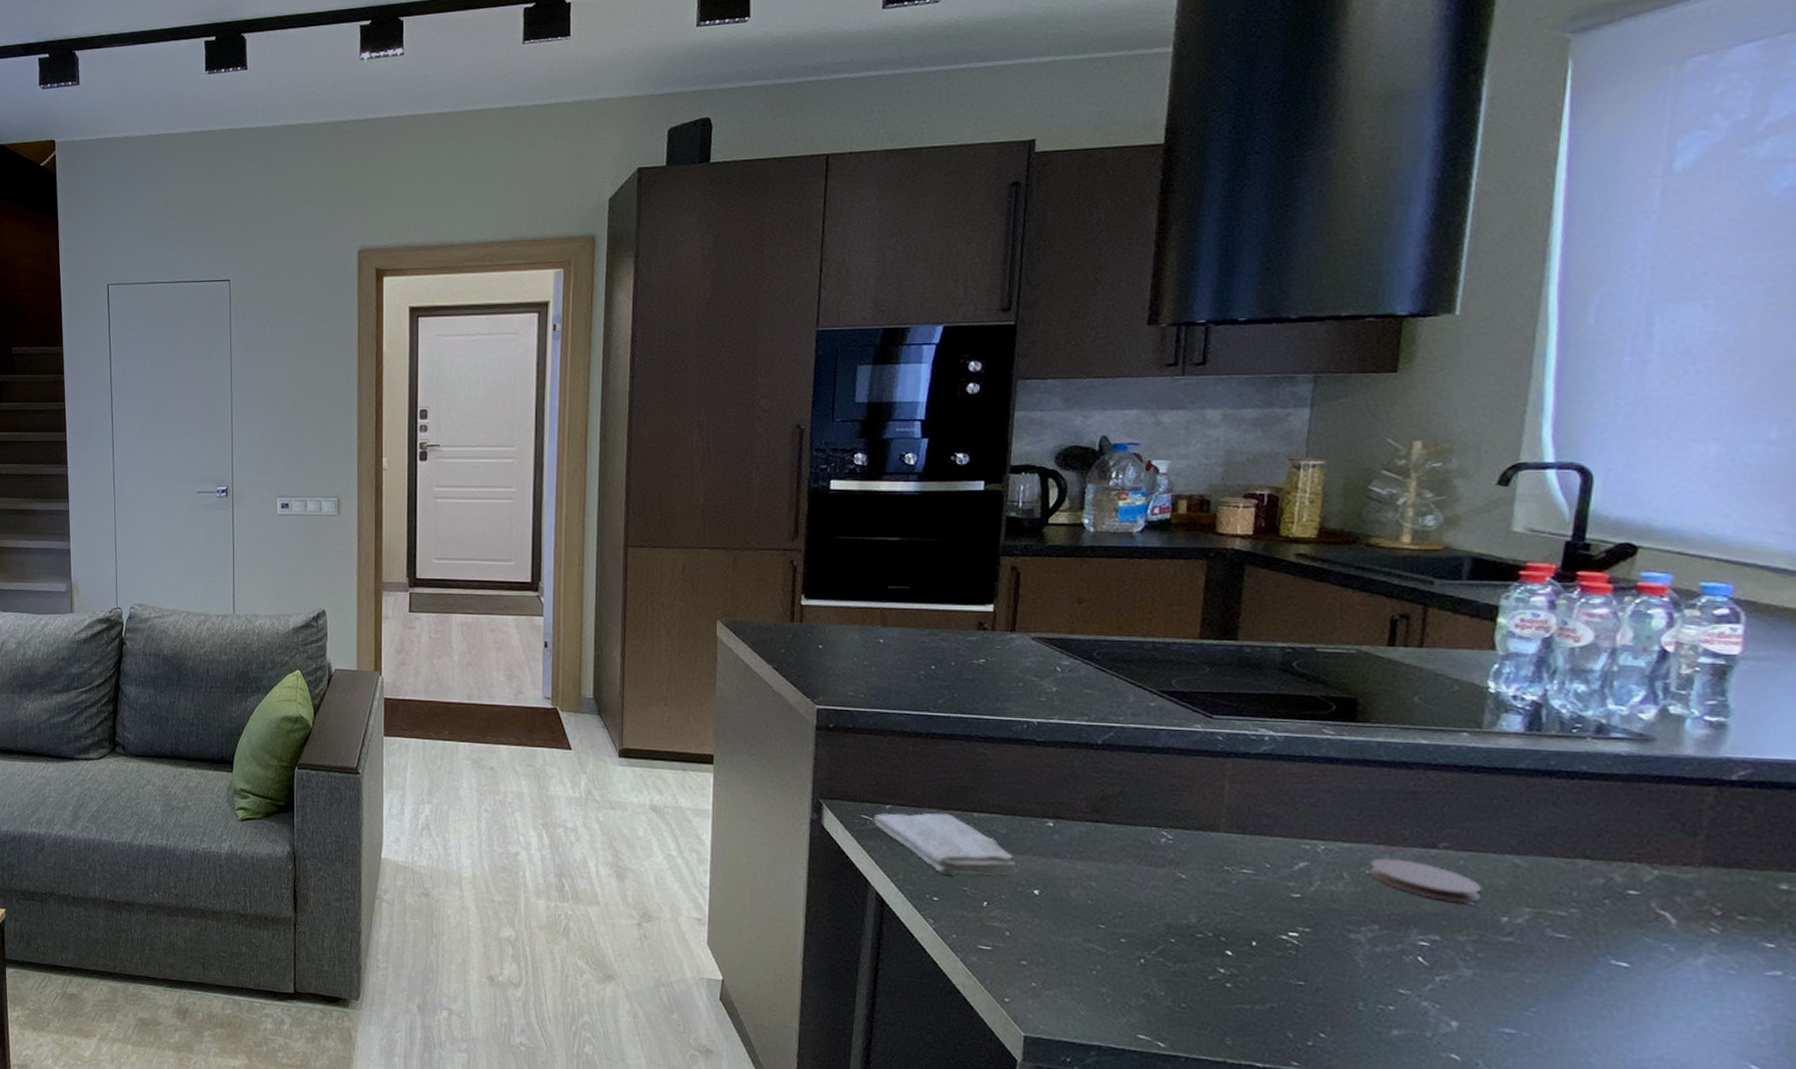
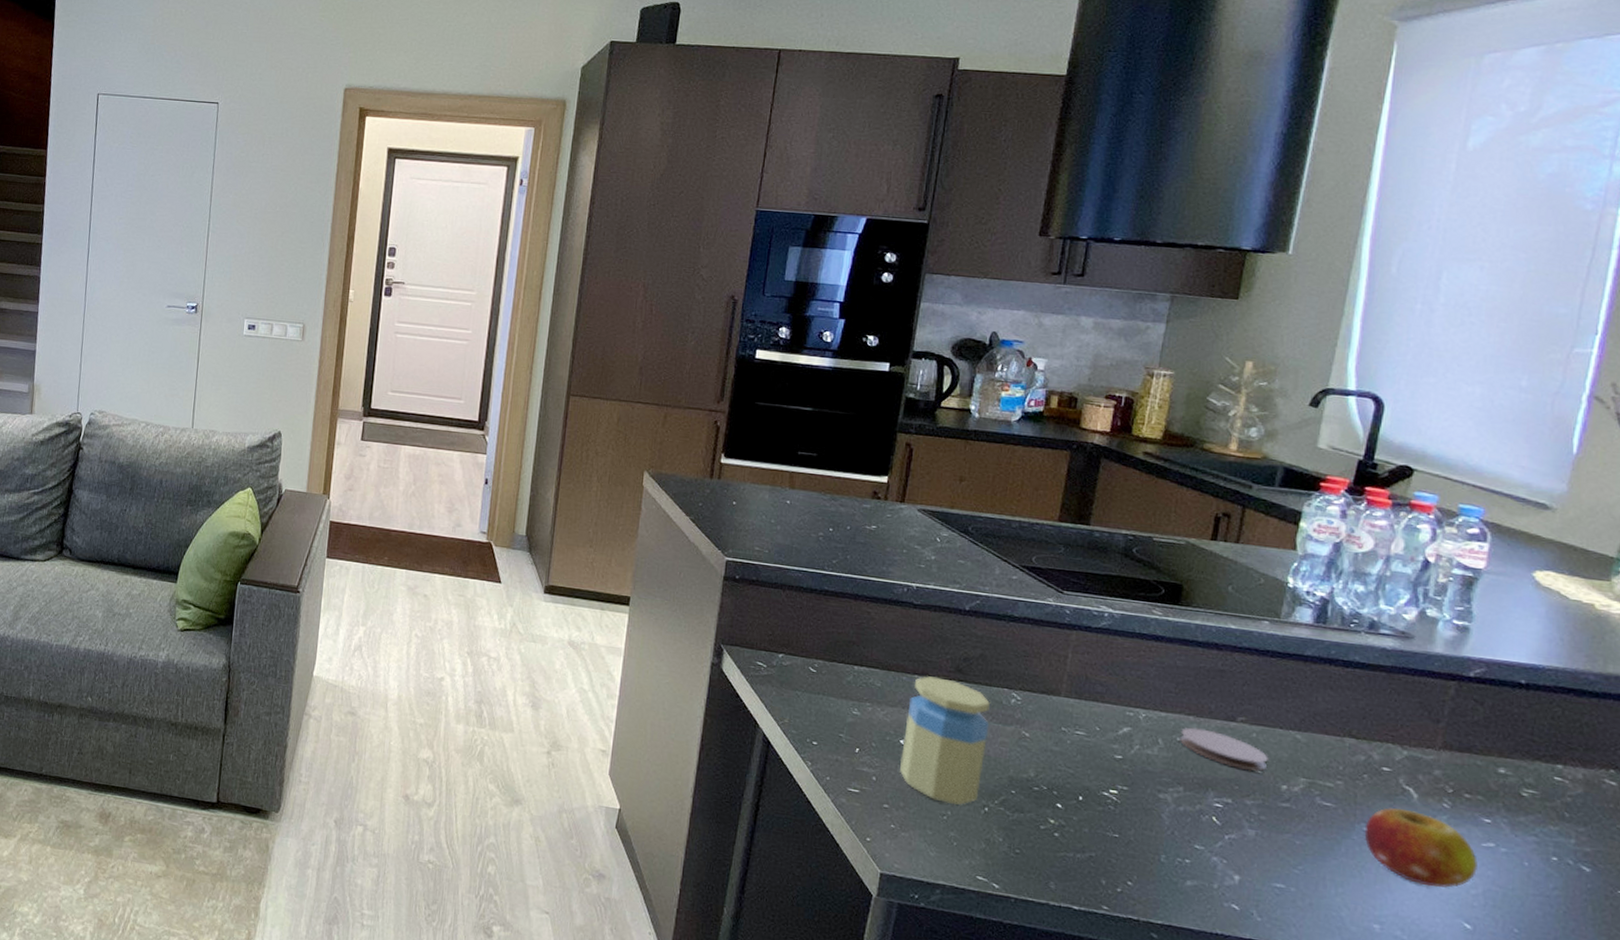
washcloth: present [873,812,1019,876] -> none [766,661,889,725]
jar: none [1037,819,1138,959] -> present [900,676,991,806]
fruit: none [1611,936,1762,1026] -> present [1364,808,1478,888]

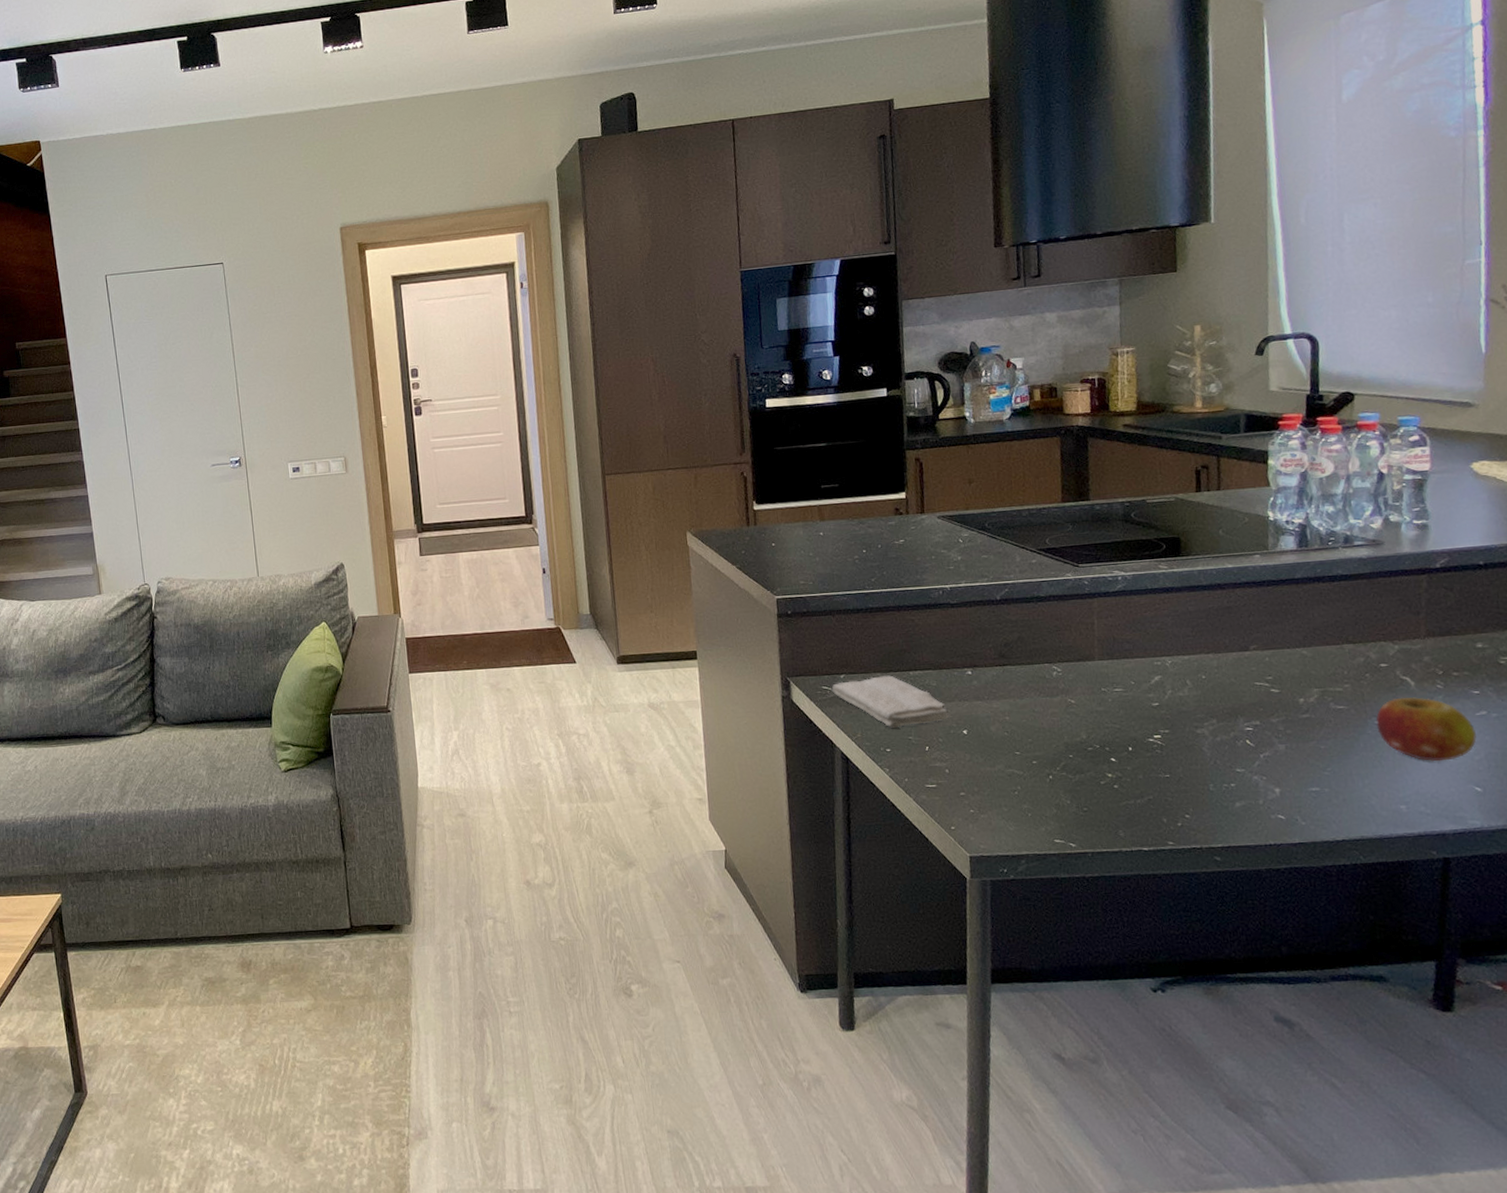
washcloth: none [766,661,889,725] -> present [831,675,950,728]
jar: present [900,676,991,806] -> none [964,666,1042,780]
coaster: present [1180,727,1268,771] -> none [1204,662,1283,693]

